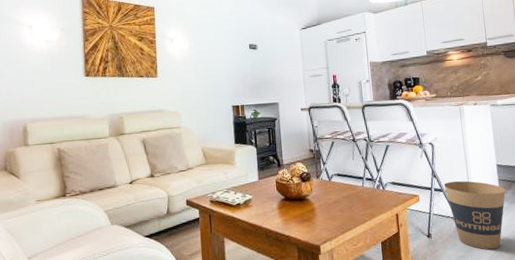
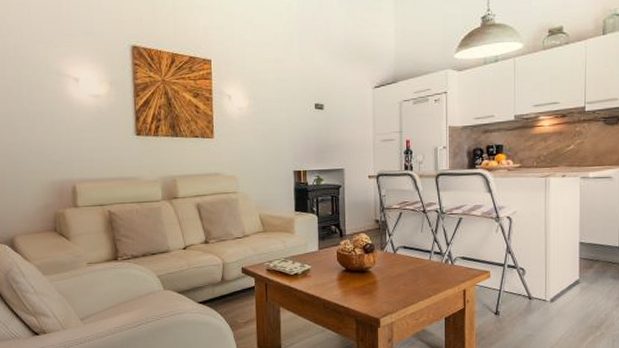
trash can: present [444,181,506,250] -> none [518,257,585,330]

